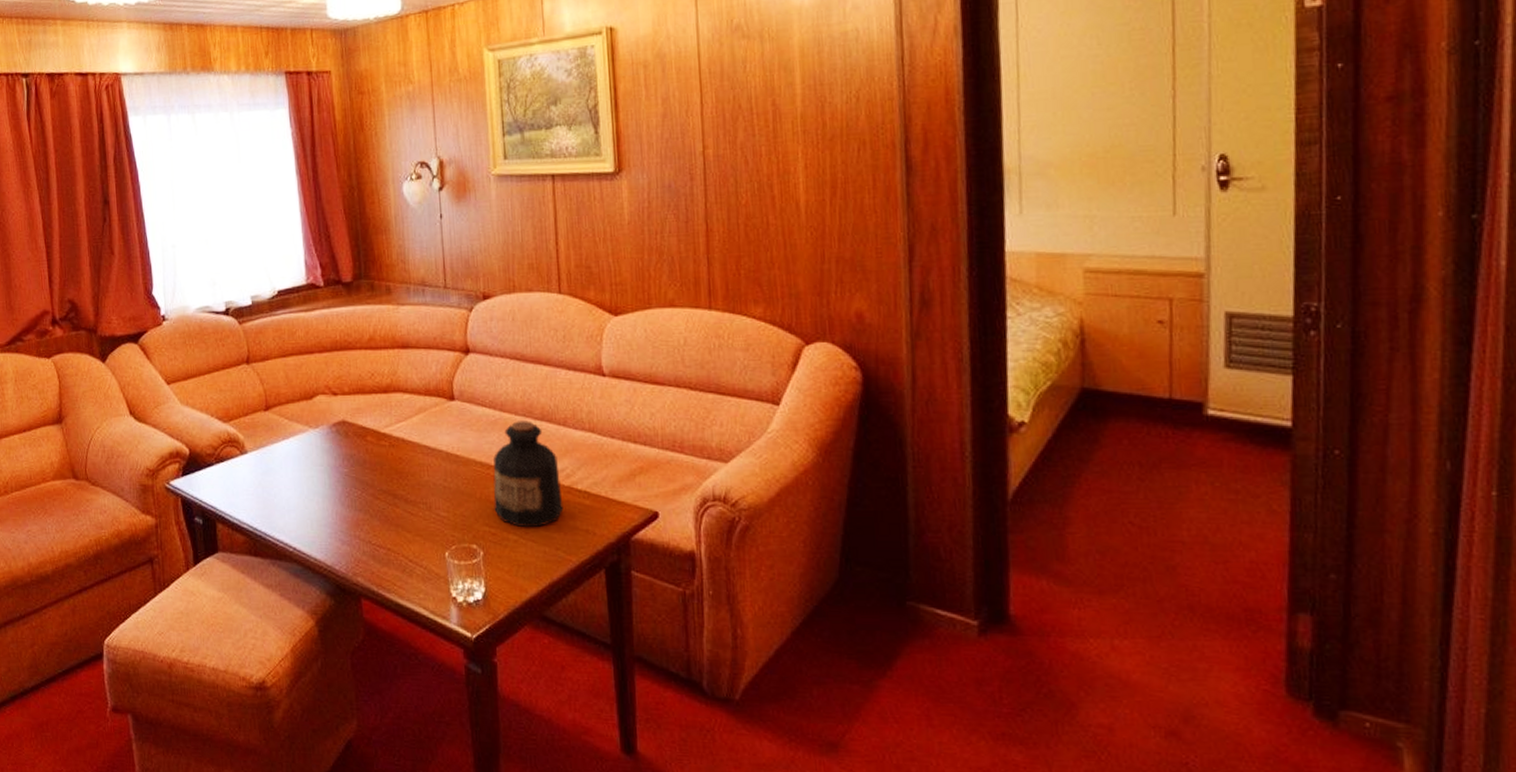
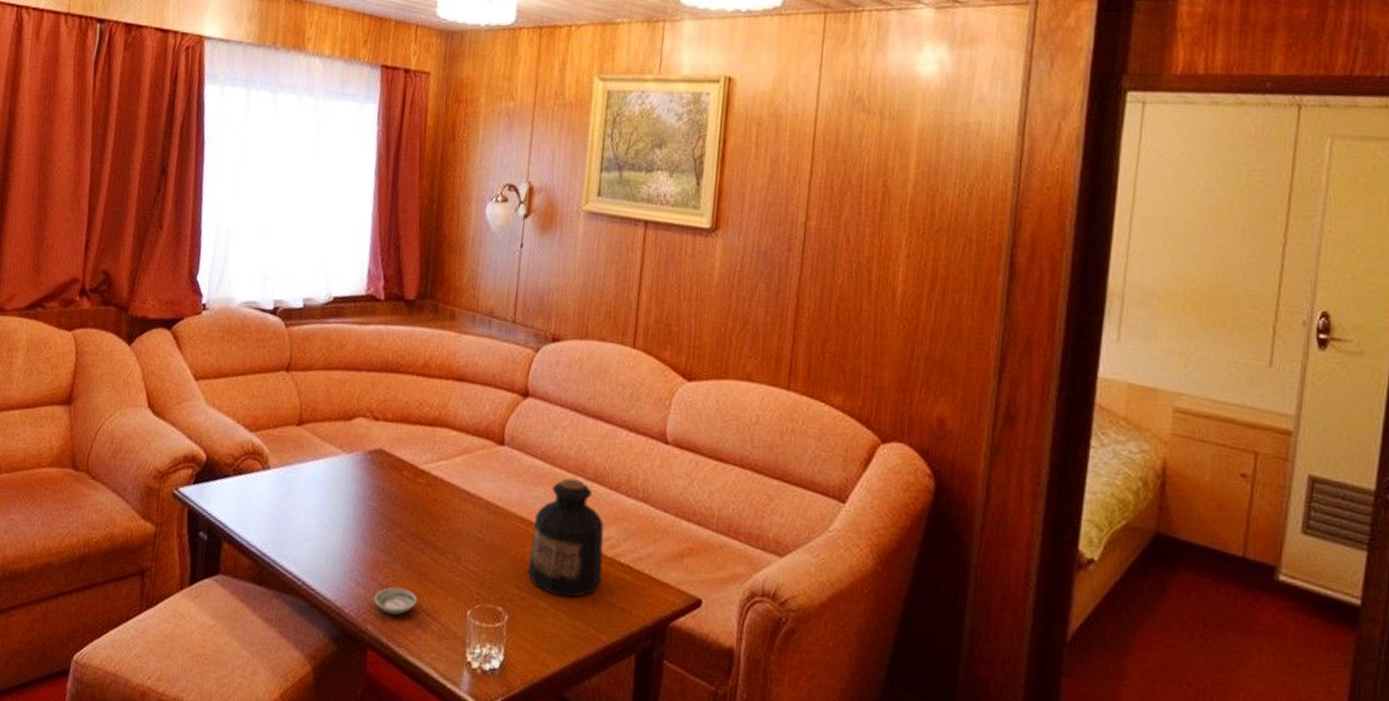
saucer: none [359,541,399,565] -> present [373,587,417,615]

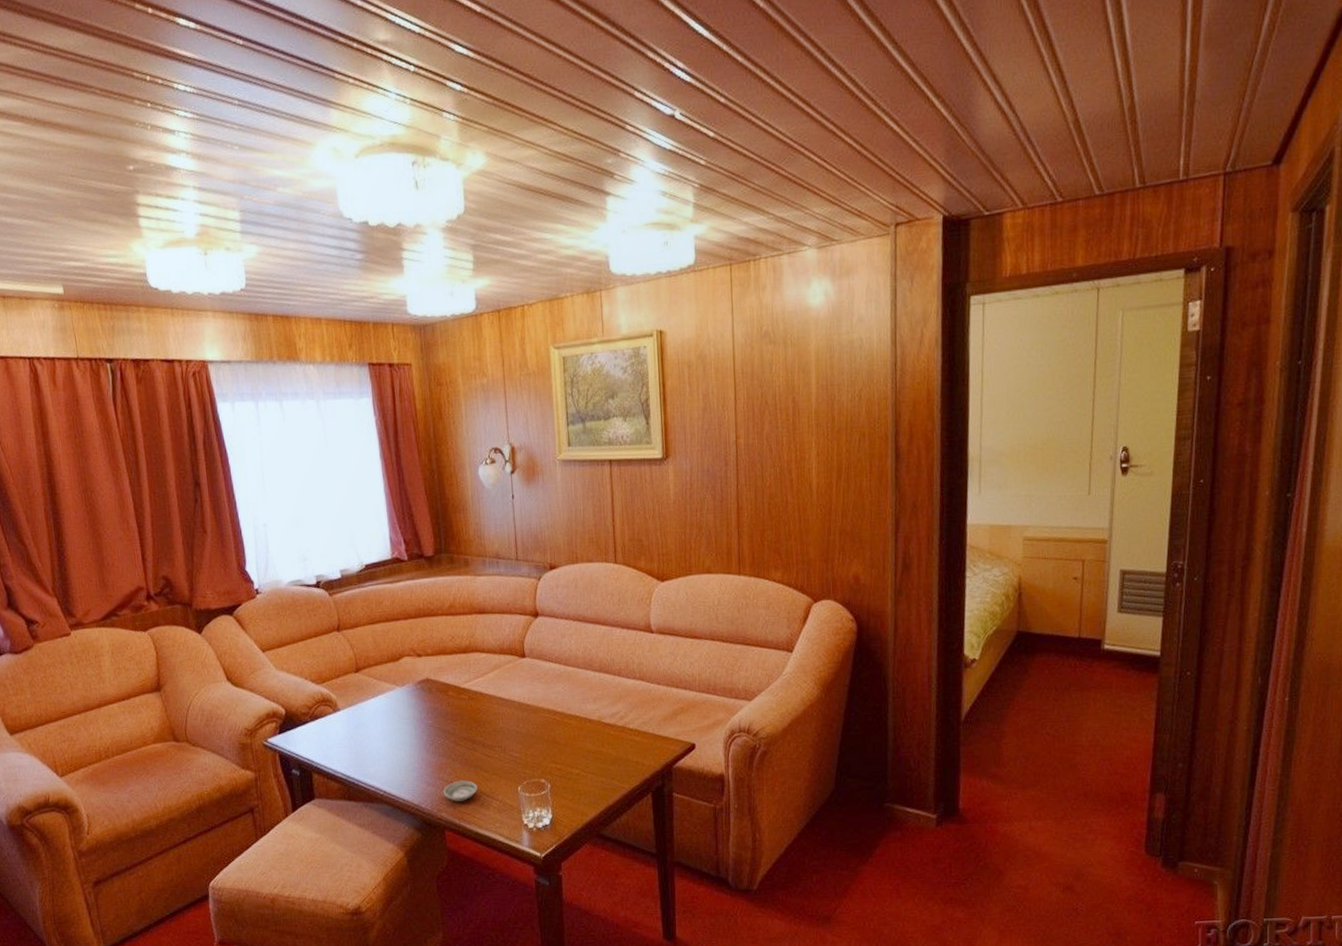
bottle: present [527,478,604,598] -> none [559,672,618,762]

